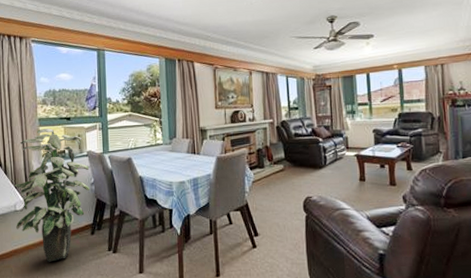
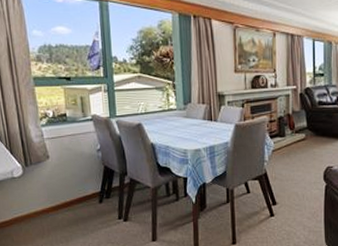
indoor plant: present [14,128,90,262] -> none [9,88,96,230]

